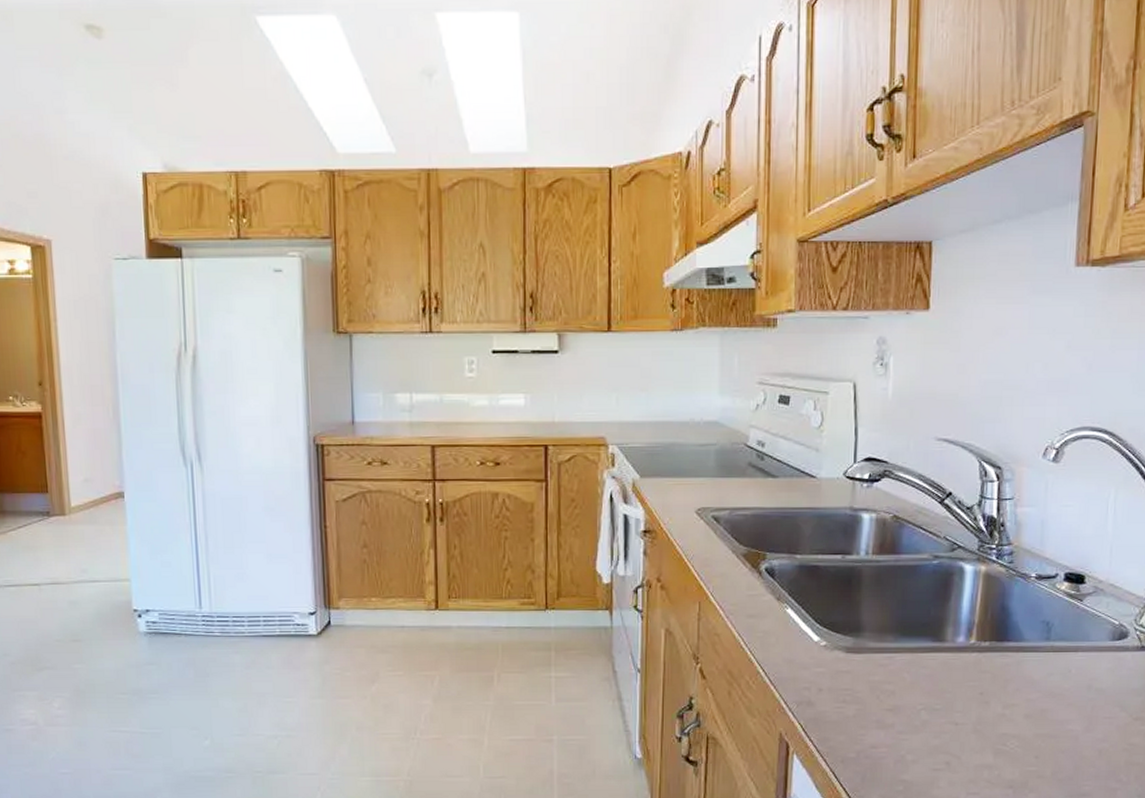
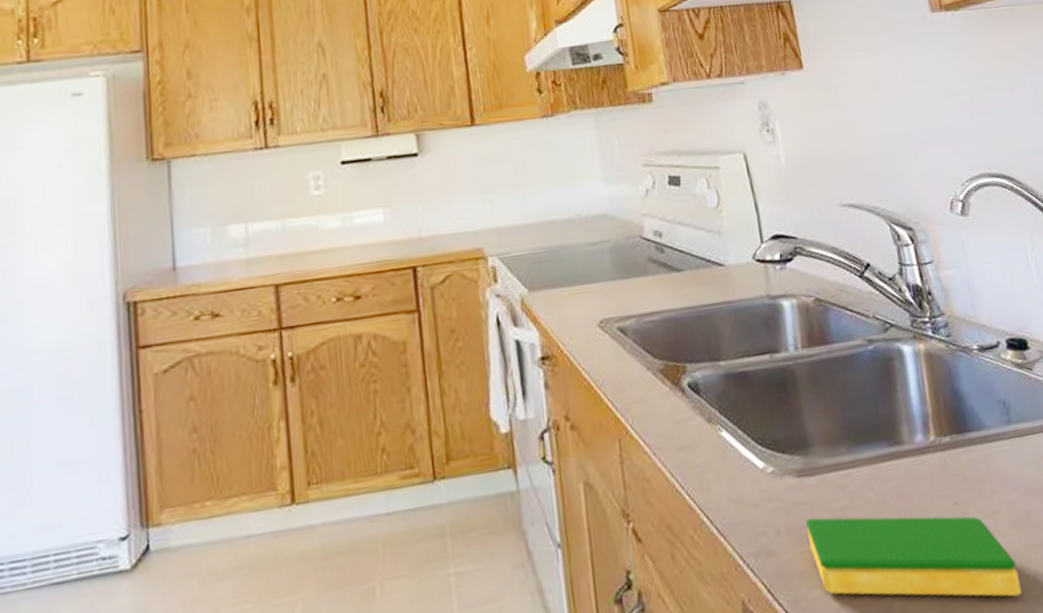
dish sponge: none [845,685,1022,769] -> present [806,516,1022,597]

